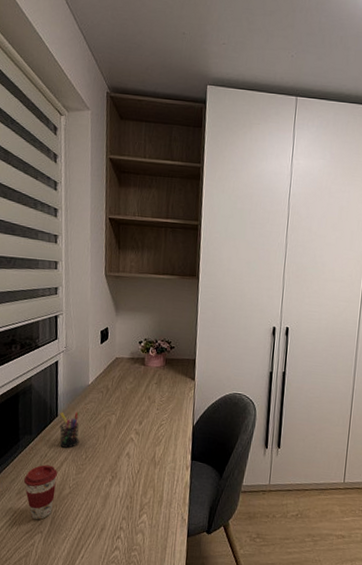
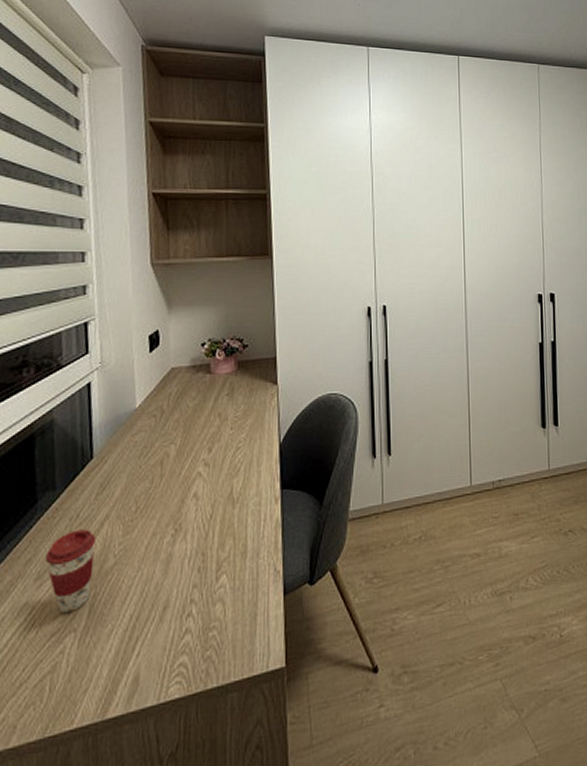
pen holder: present [60,412,79,448] -> none [96,448,125,501]

